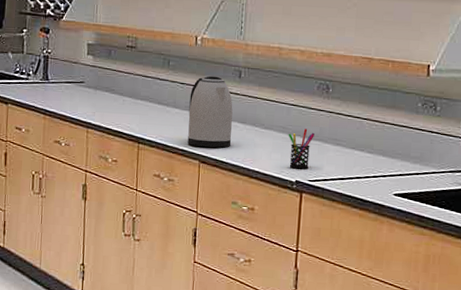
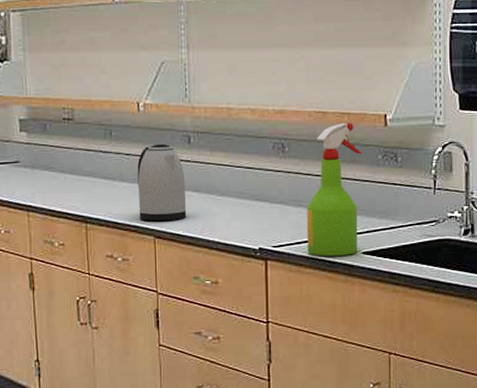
pen holder: present [288,128,314,169] -> none [246,192,274,235]
spray bottle: none [341,69,403,196] -> present [307,122,363,256]

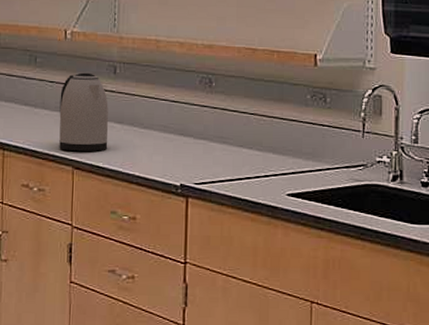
spray bottle: present [307,122,363,256] -> none [230,60,291,197]

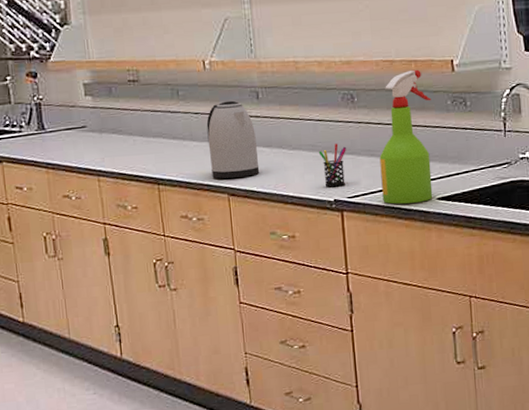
pen holder: none [170,126,198,172] -> present [318,143,346,187]
spray bottle: none [230,60,291,197] -> present [379,69,433,204]

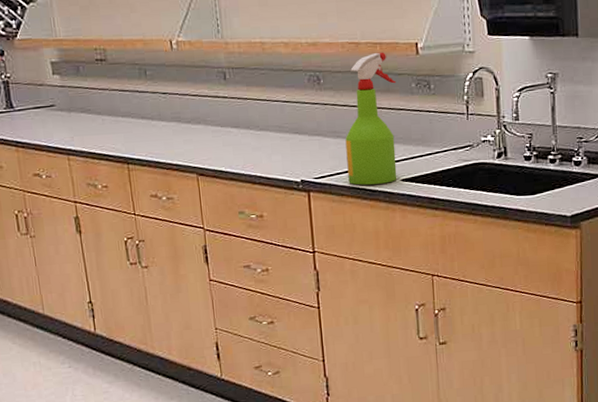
kettle: present [206,100,260,179] -> none [174,81,228,159]
pen holder: present [318,143,346,187] -> none [285,124,313,168]

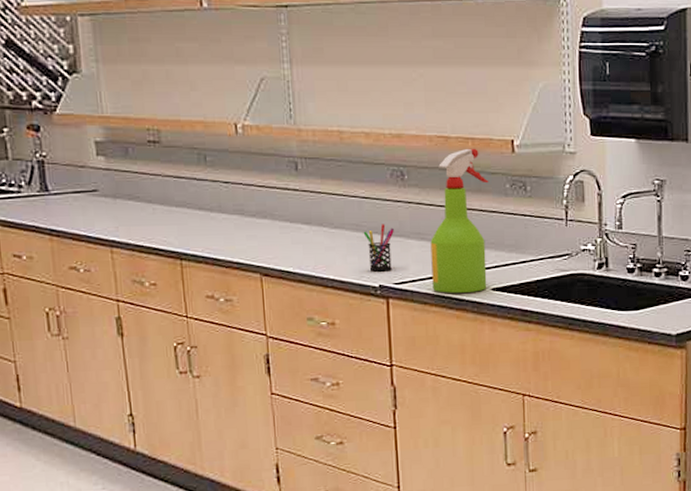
pen holder: none [285,124,313,168] -> present [363,224,394,272]

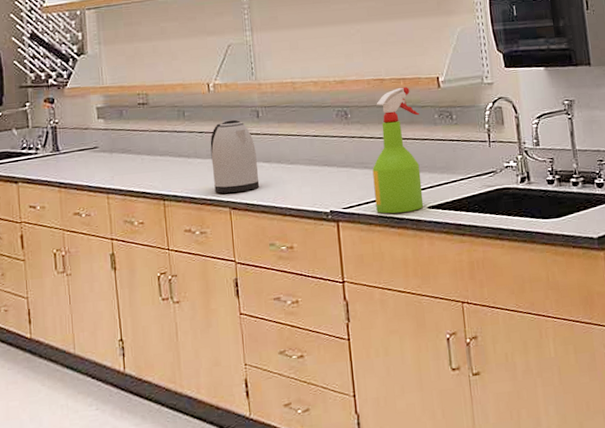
kettle: none [237,170,297,257] -> present [210,119,260,194]
pen holder: present [363,224,394,272] -> none [315,157,341,199]

